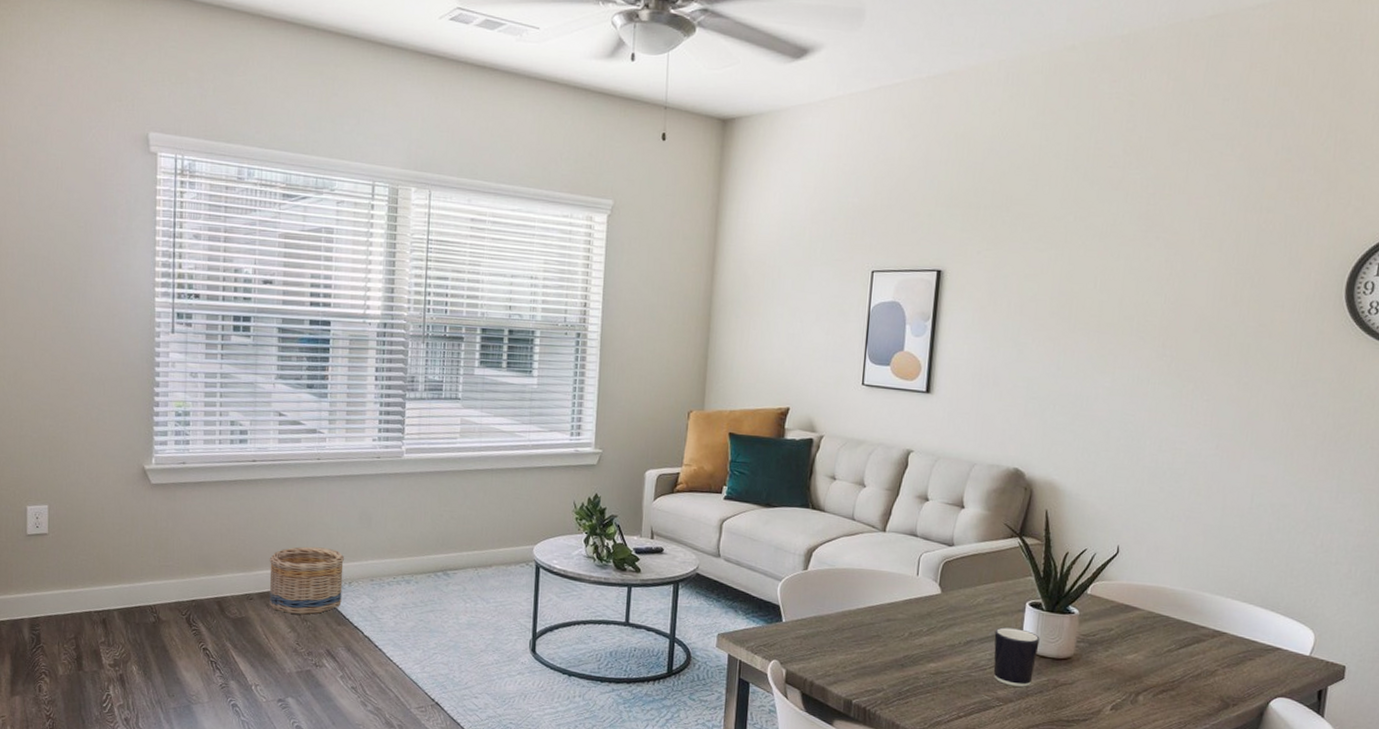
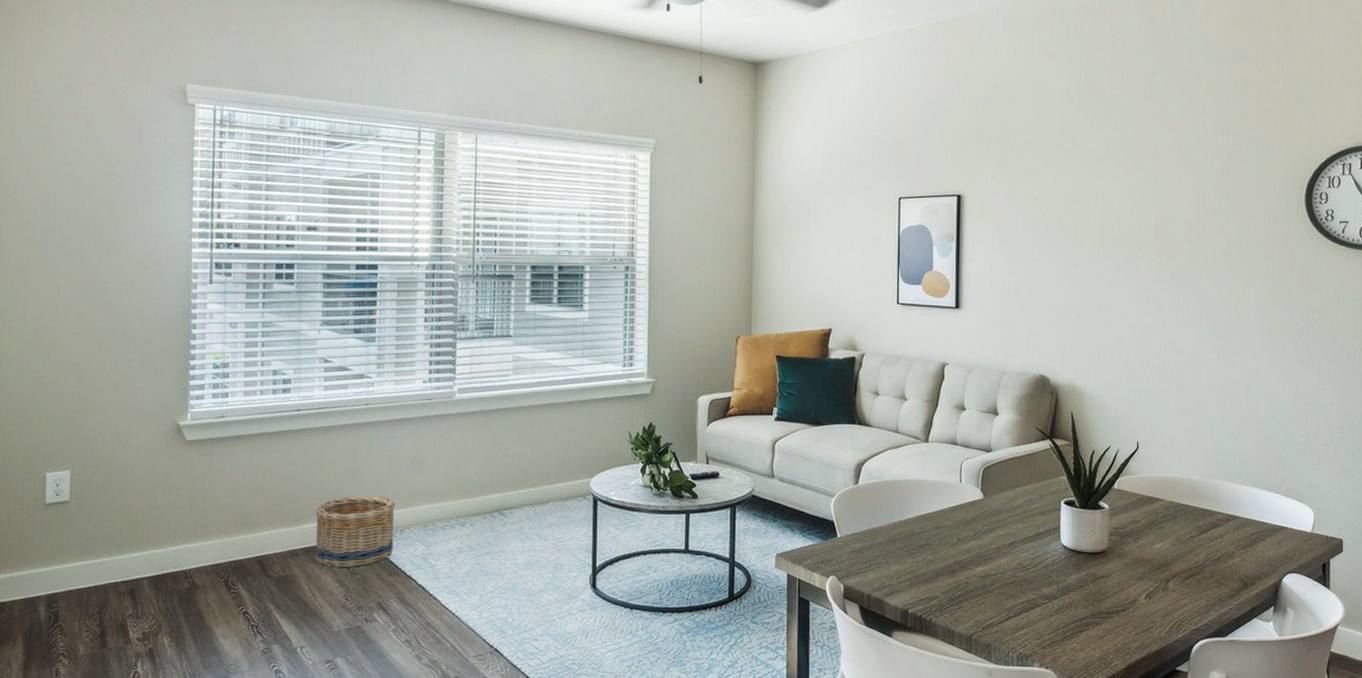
mug: present [993,627,1040,687] -> none [1035,527,1076,583]

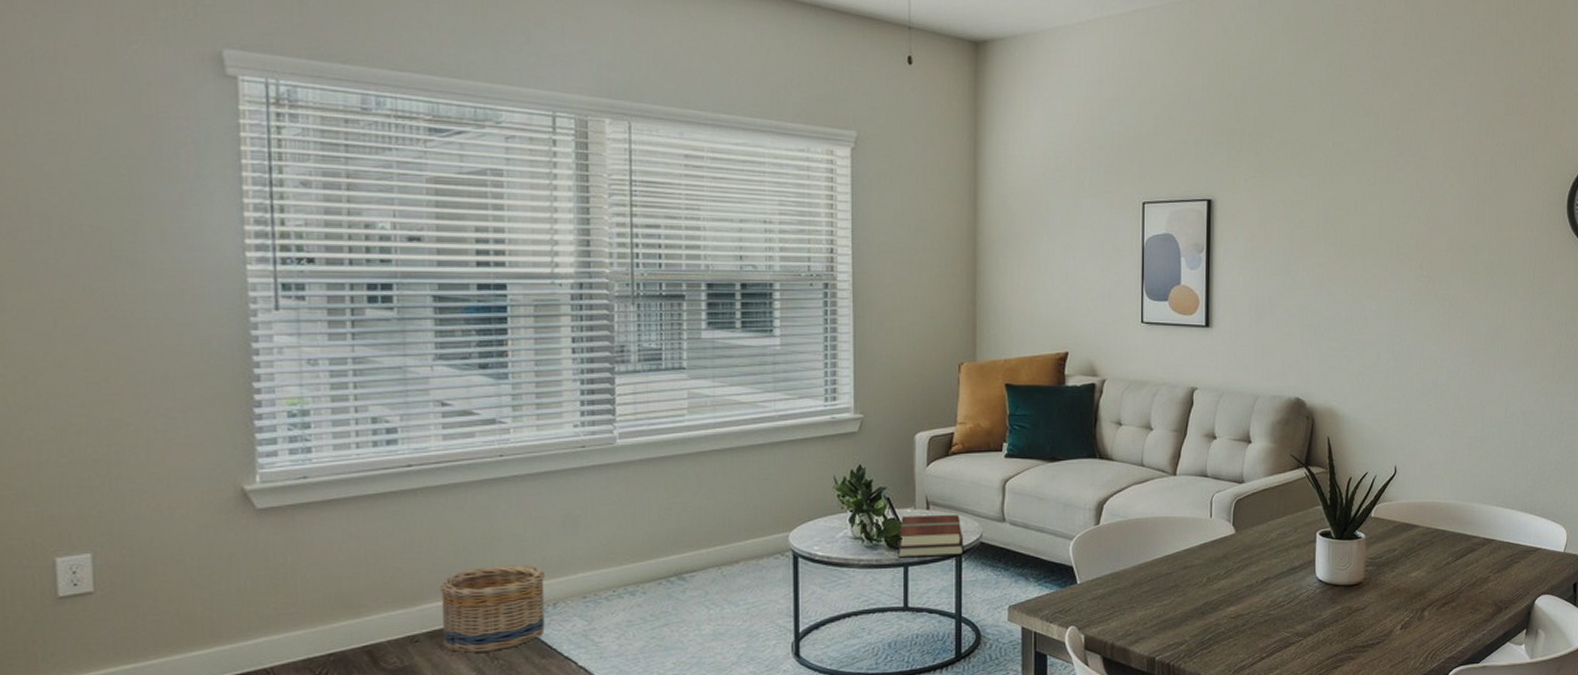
books: none [681,469,738,506] -> present [898,515,964,558]

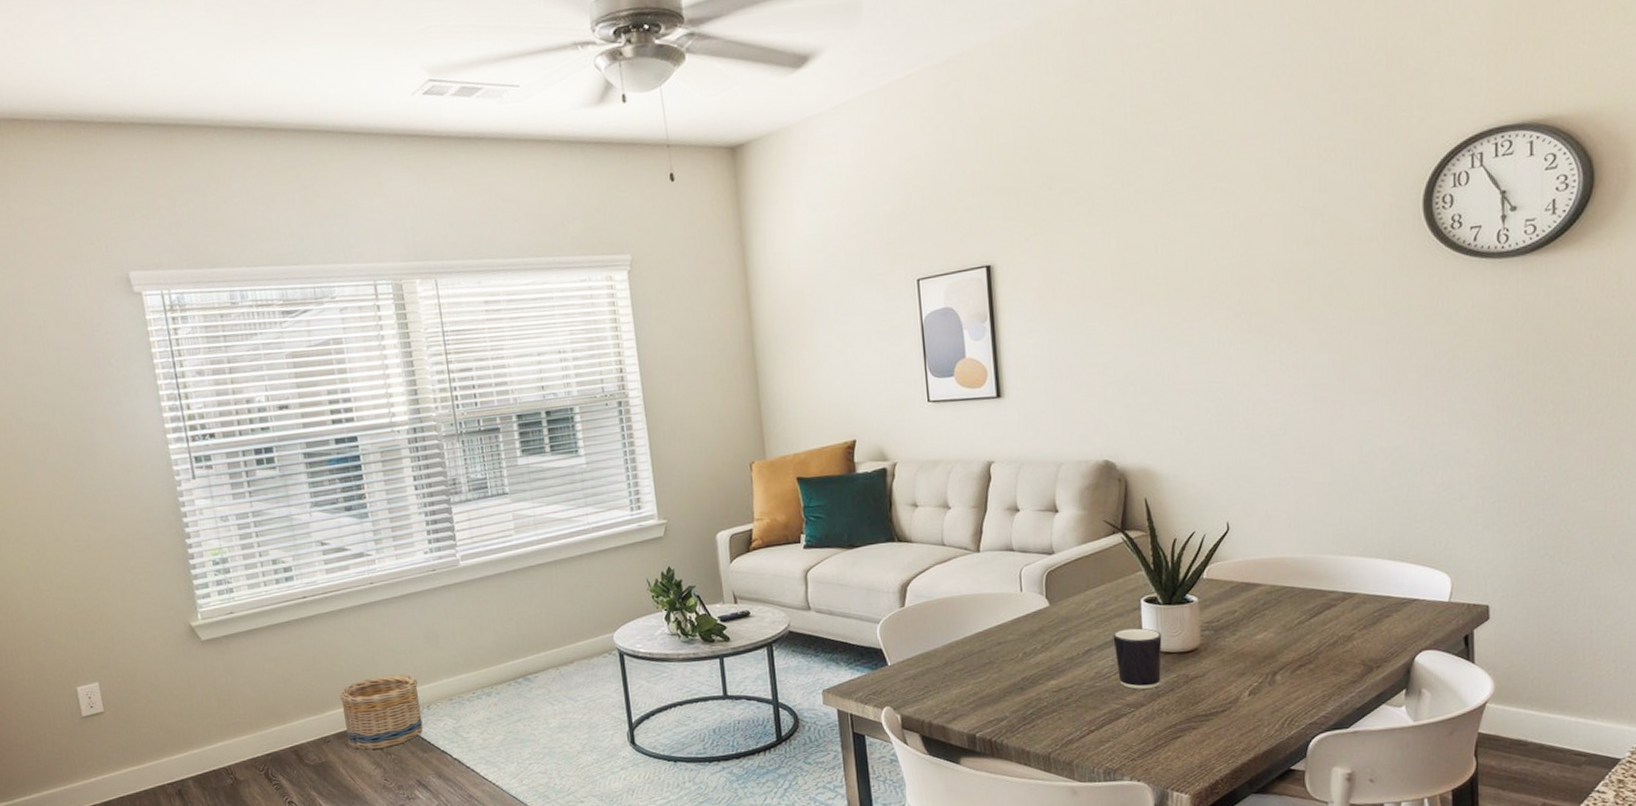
books: present [898,515,964,558] -> none [710,607,774,651]
mug: none [1289,560,1332,619] -> present [1113,628,1162,690]

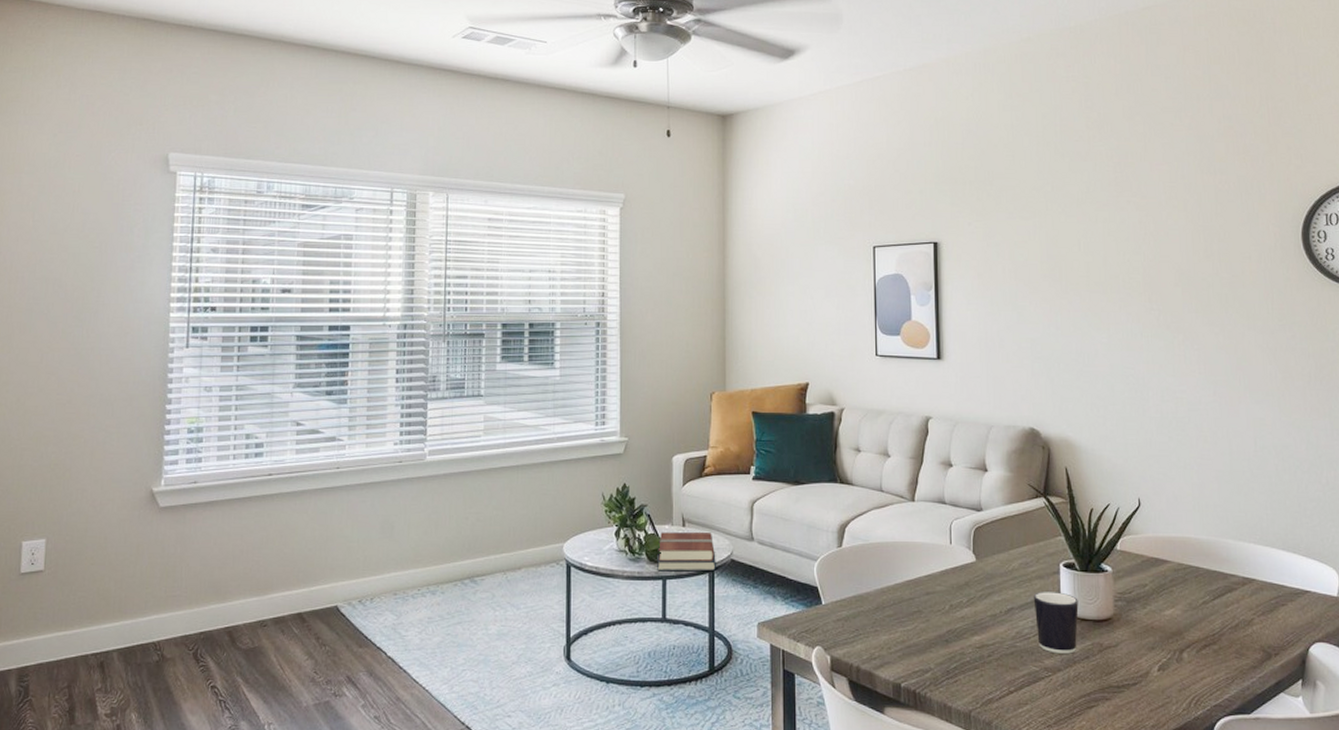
basket: present [339,674,423,750] -> none [285,562,365,639]
books: none [710,607,774,651] -> present [657,532,716,572]

